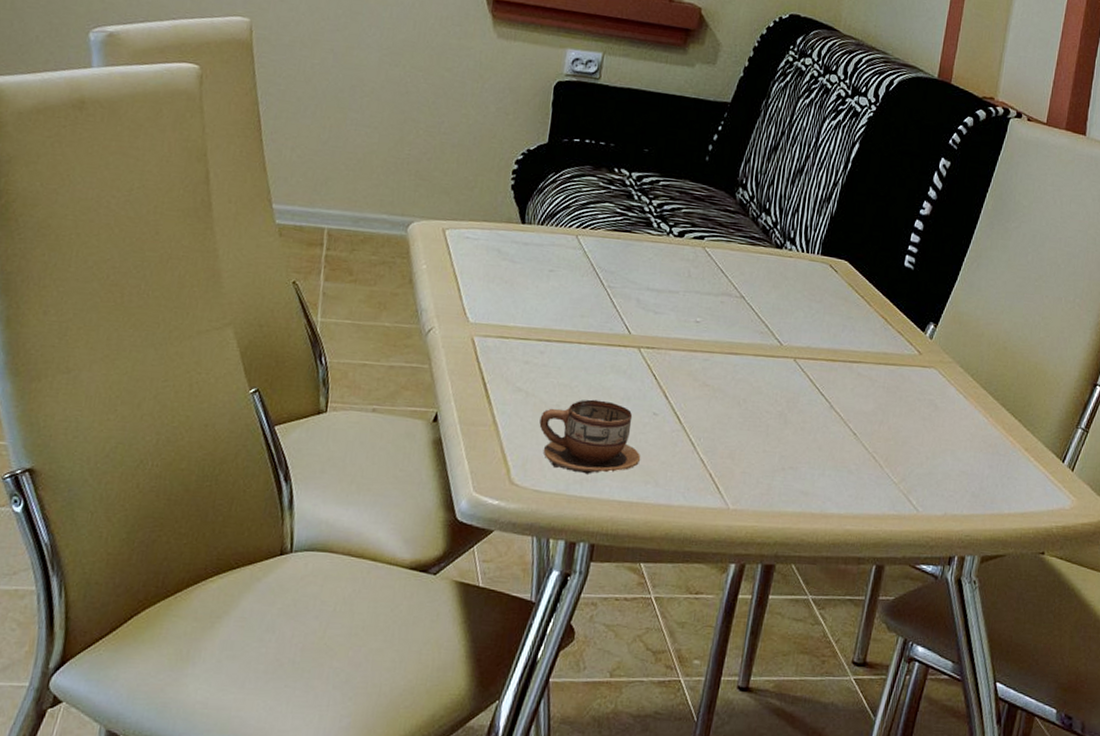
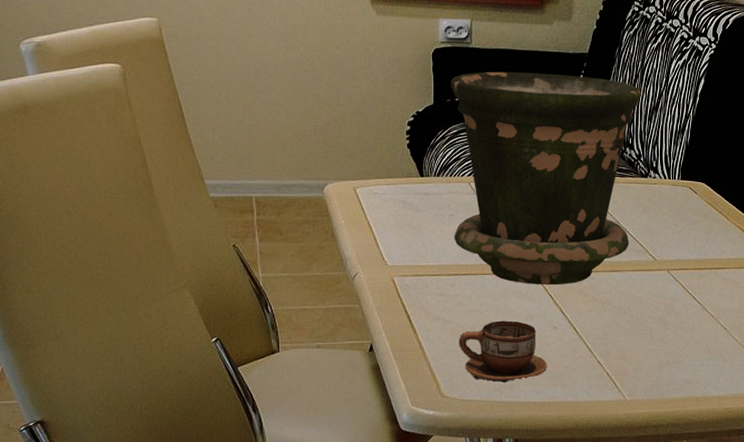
flower pot: none [550,112,786,364] -> present [450,71,641,285]

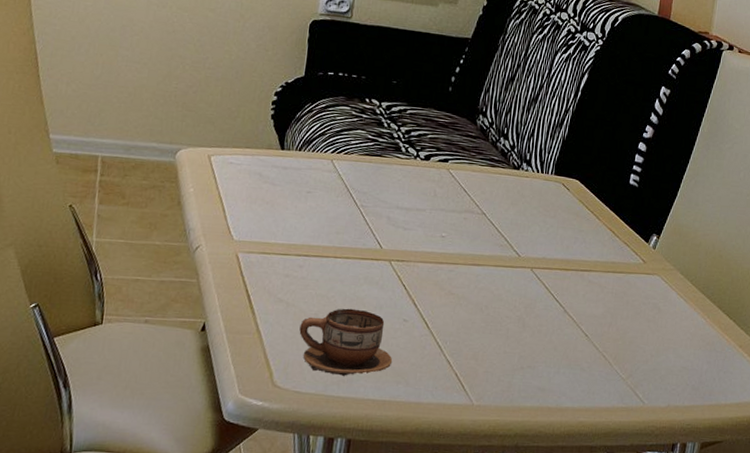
flower pot: present [450,71,641,285] -> none [308,47,522,275]

